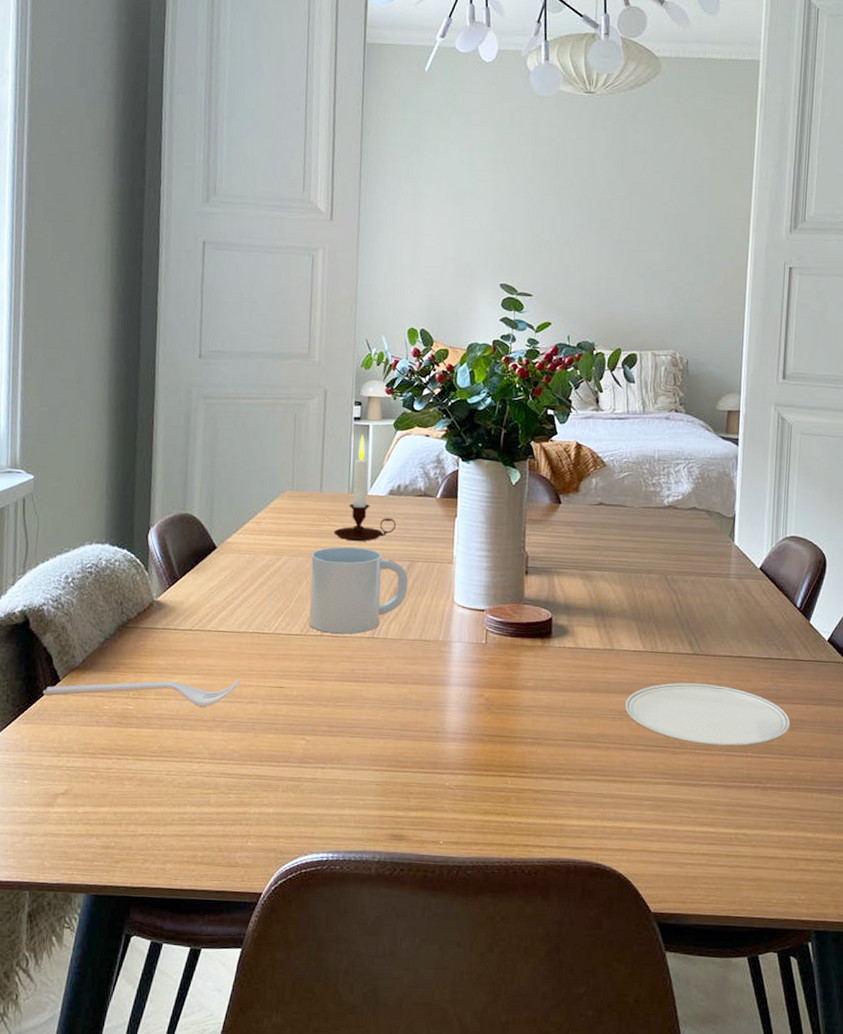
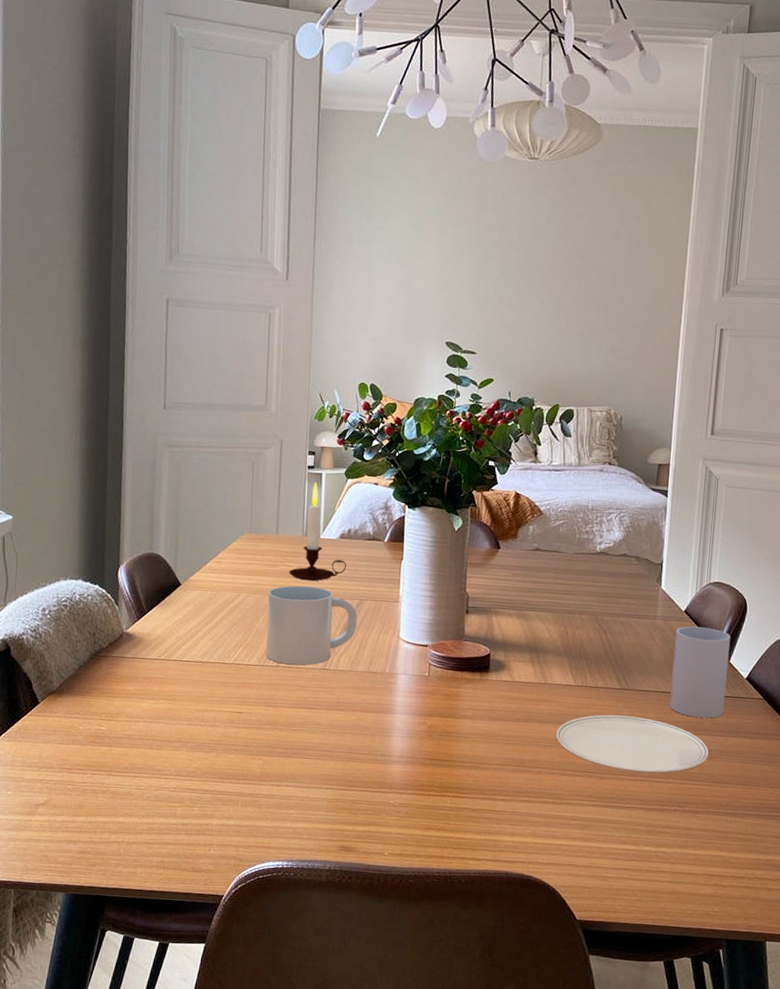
fork: present [42,679,241,708] -> none [23,704,204,730]
cup: none [746,584,811,685] -> present [670,626,731,719]

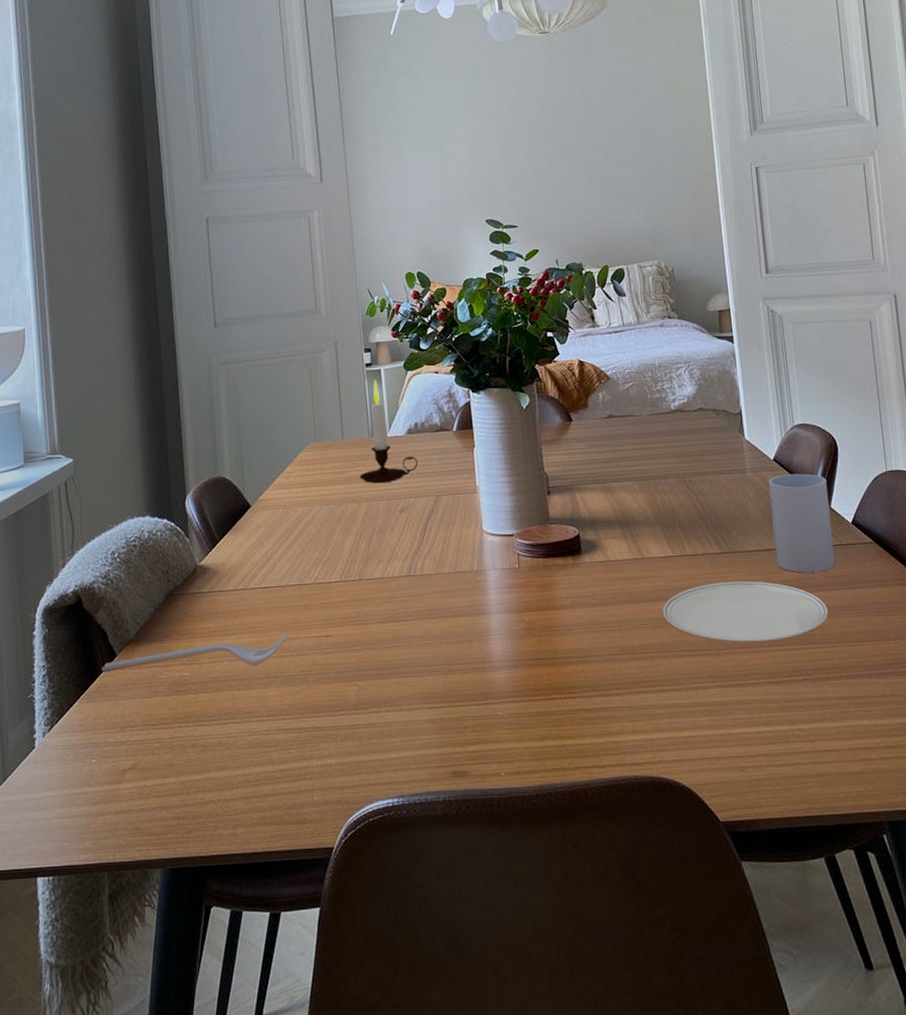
fork: none [23,704,204,730] -> present [101,633,288,673]
mug: present [266,585,357,666] -> none [341,488,437,576]

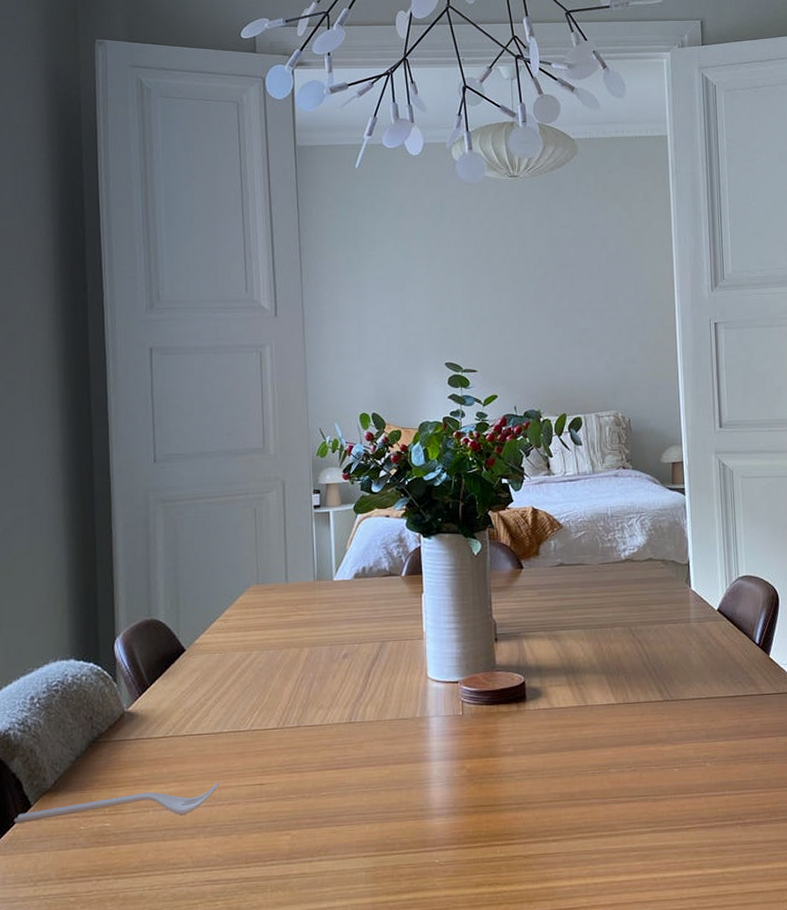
candle: present [359,380,418,484] -> none [302,522,364,629]
plate: present [663,581,829,644] -> none [604,728,763,790]
cup: present [769,473,835,573] -> none [712,624,771,721]

